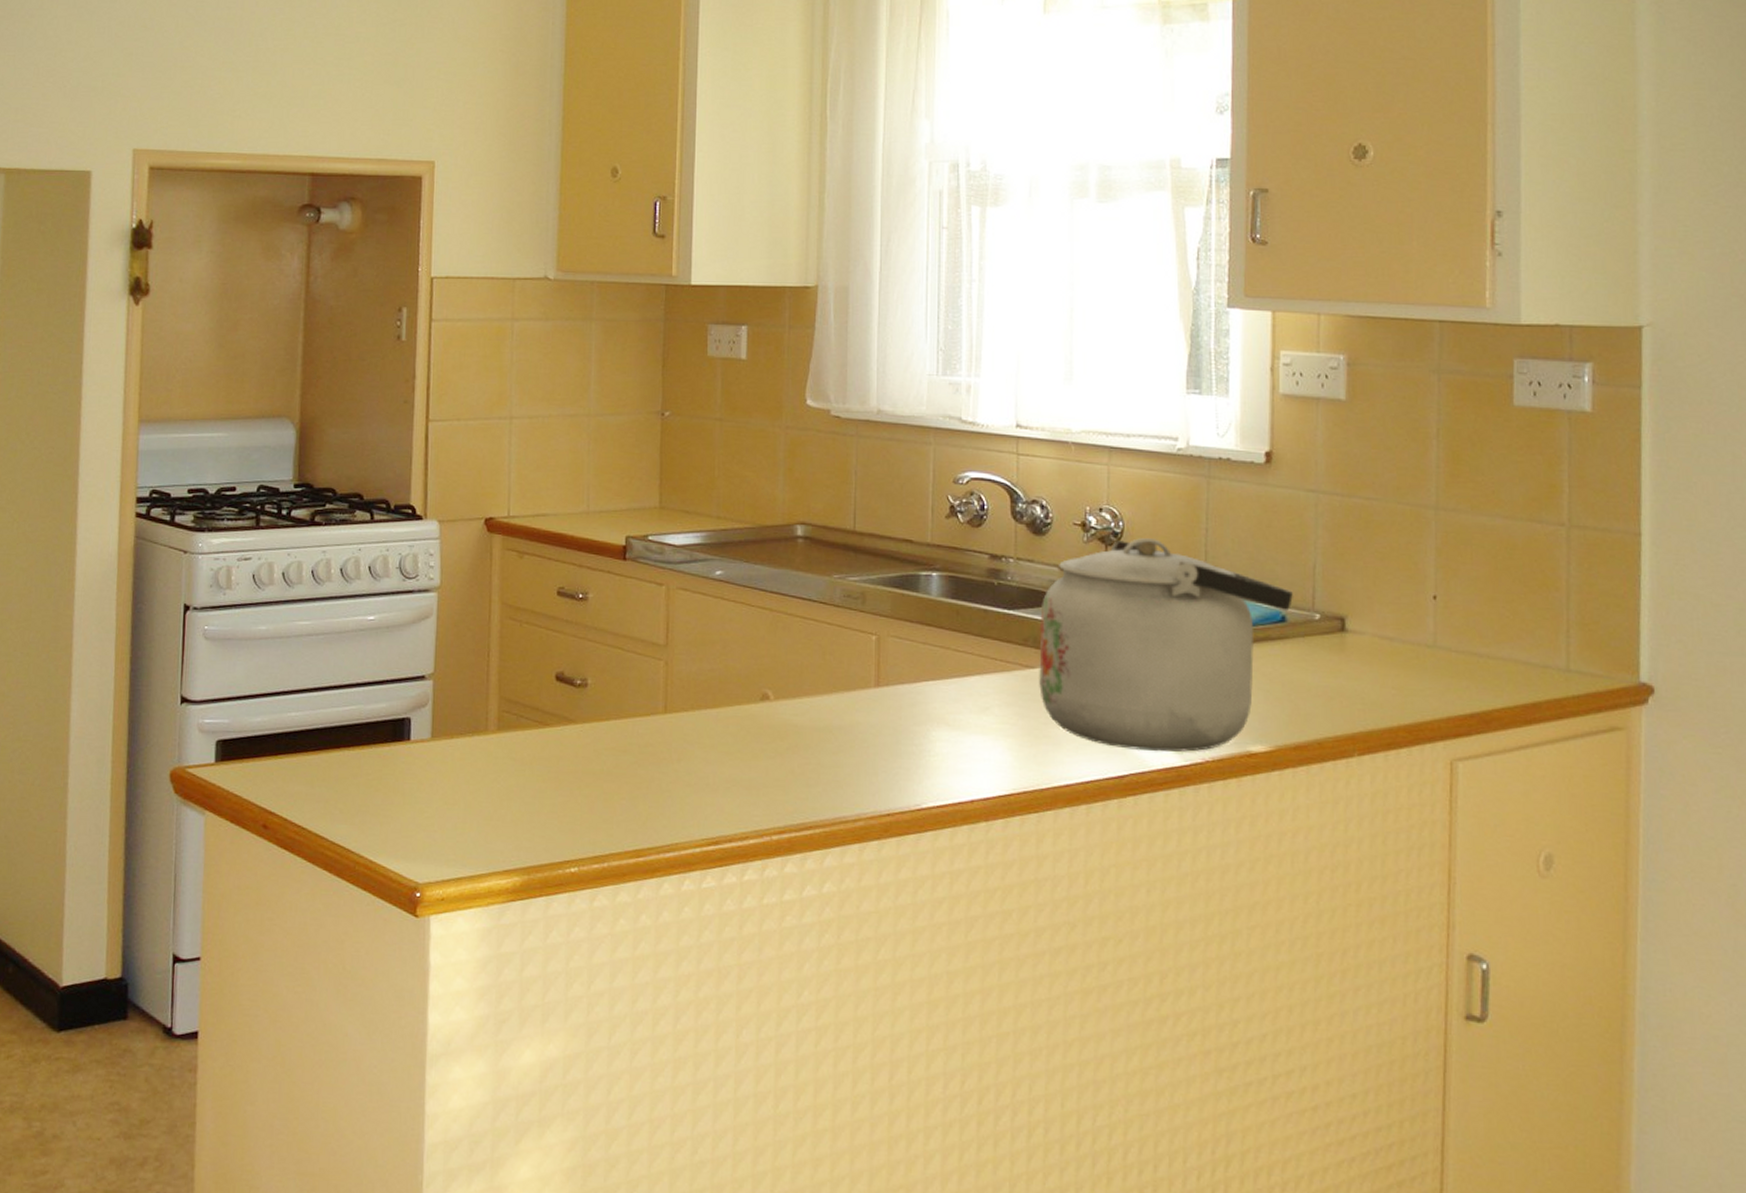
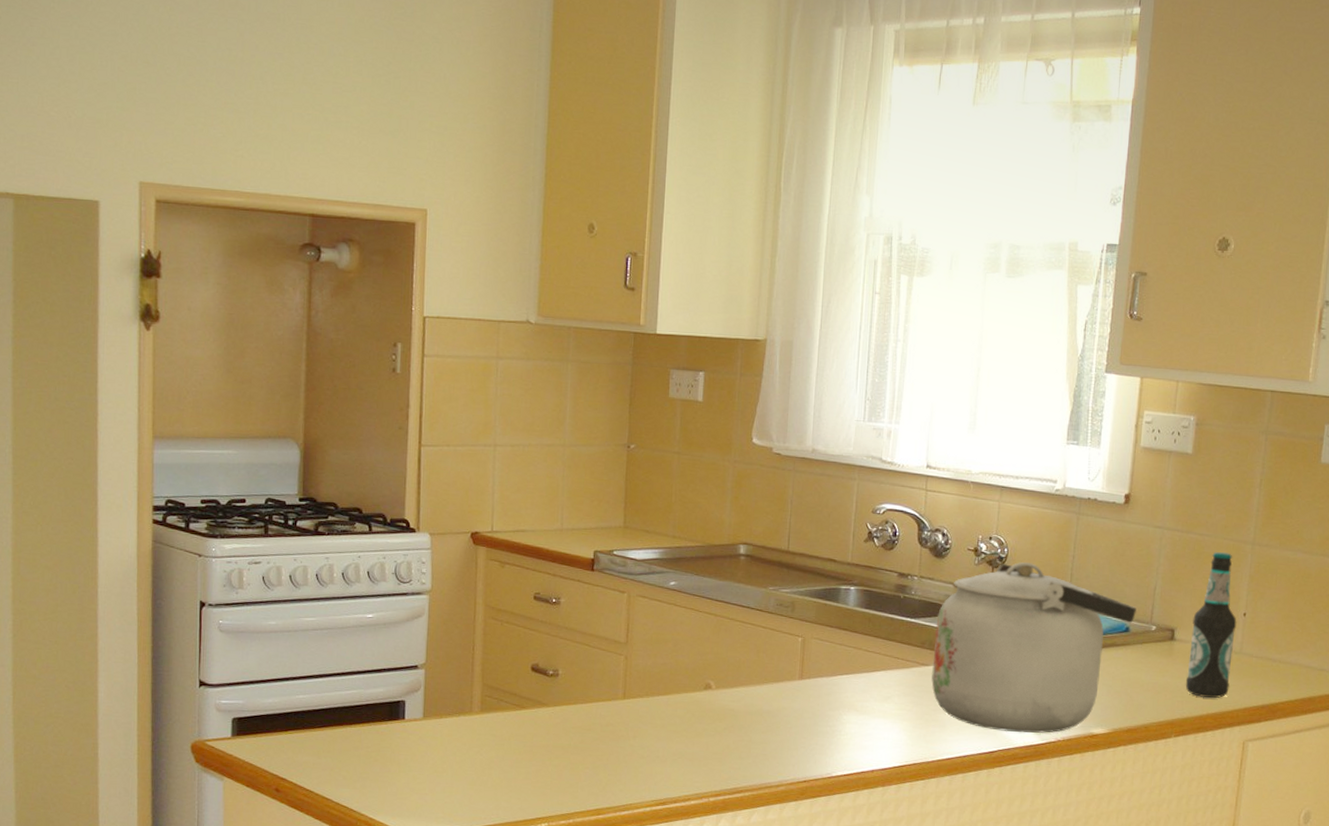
bottle: none [1365,520,1426,705] -> present [1185,552,1237,698]

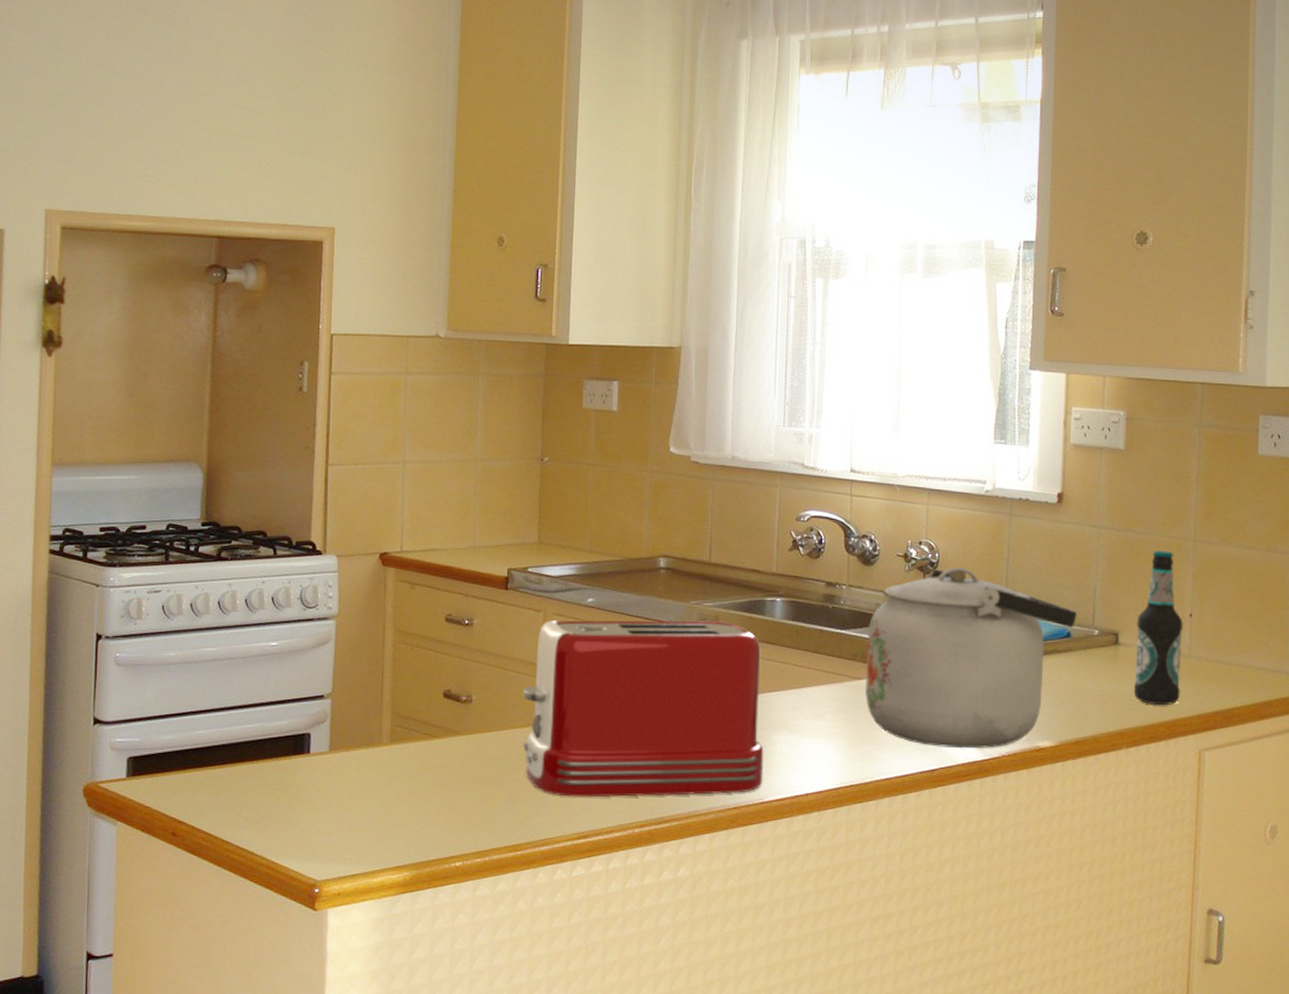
toaster: none [606,601,834,769] -> present [522,620,764,798]

